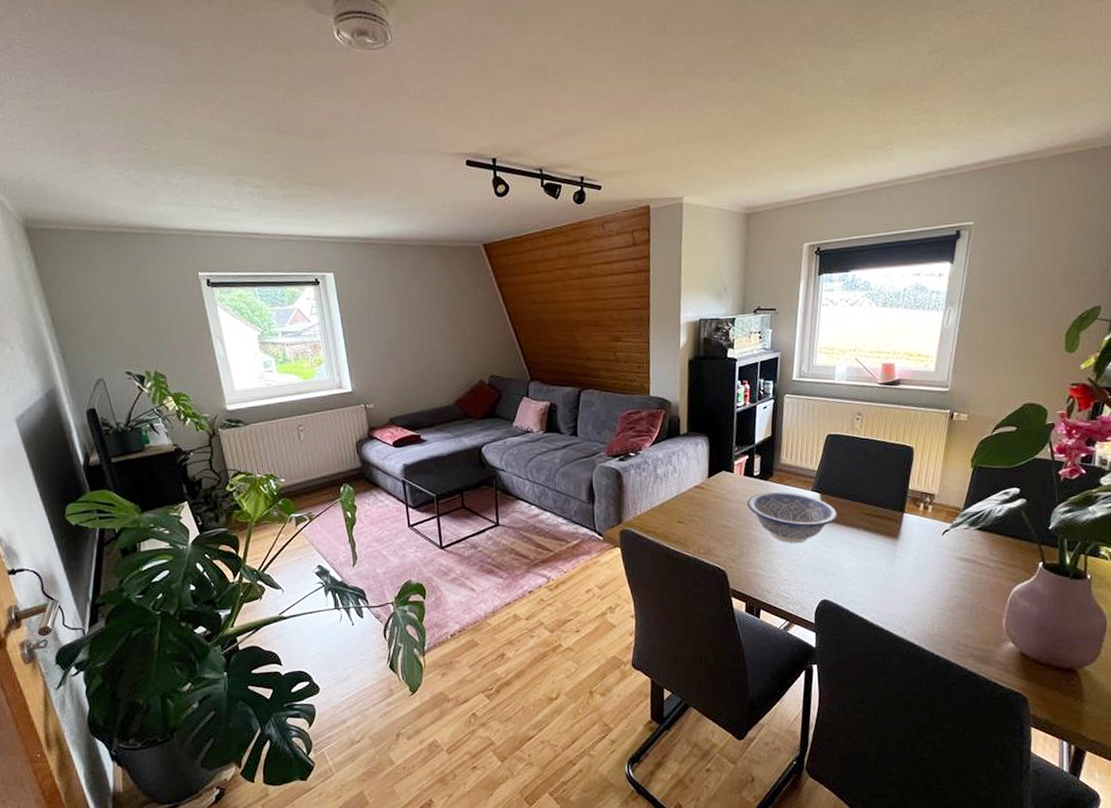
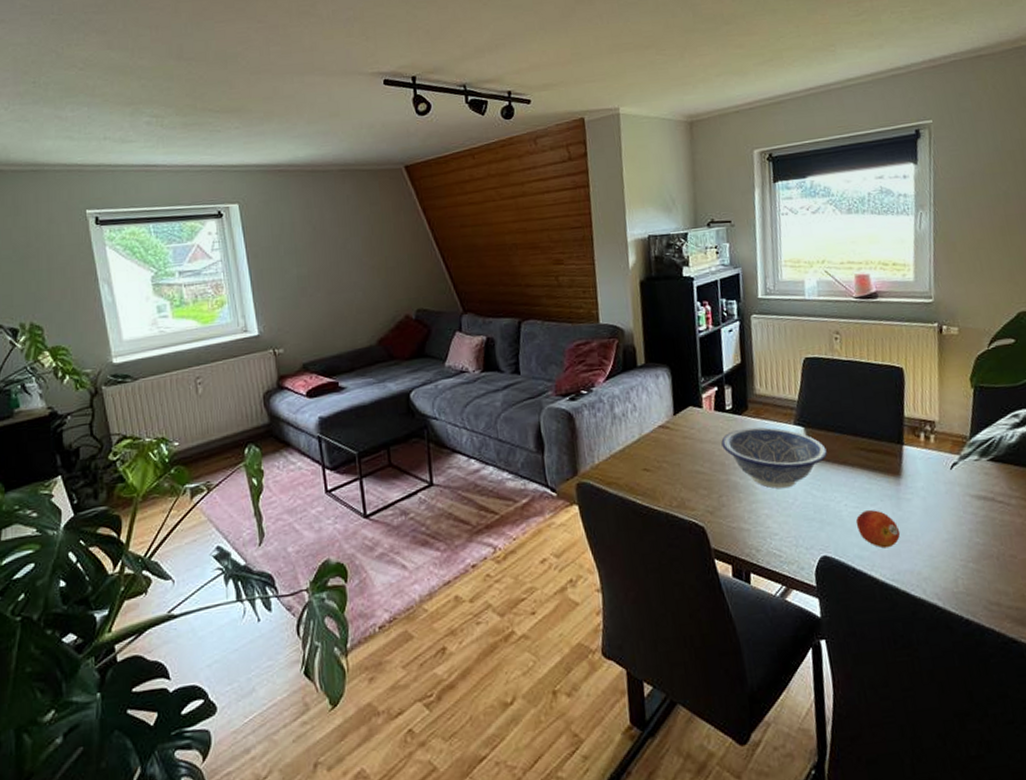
fruit: none [854,565,891,596] -> present [855,510,901,549]

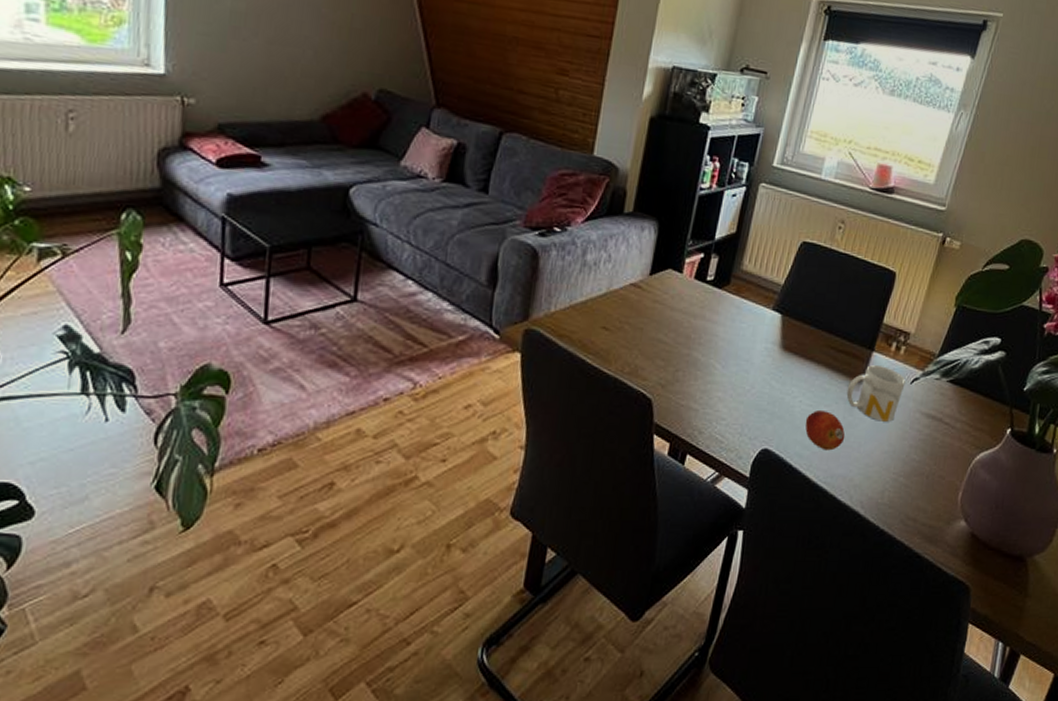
decorative bowl: present [721,427,827,488] -> none [692,303,798,373]
mug: none [888,457,946,511] -> present [846,365,906,422]

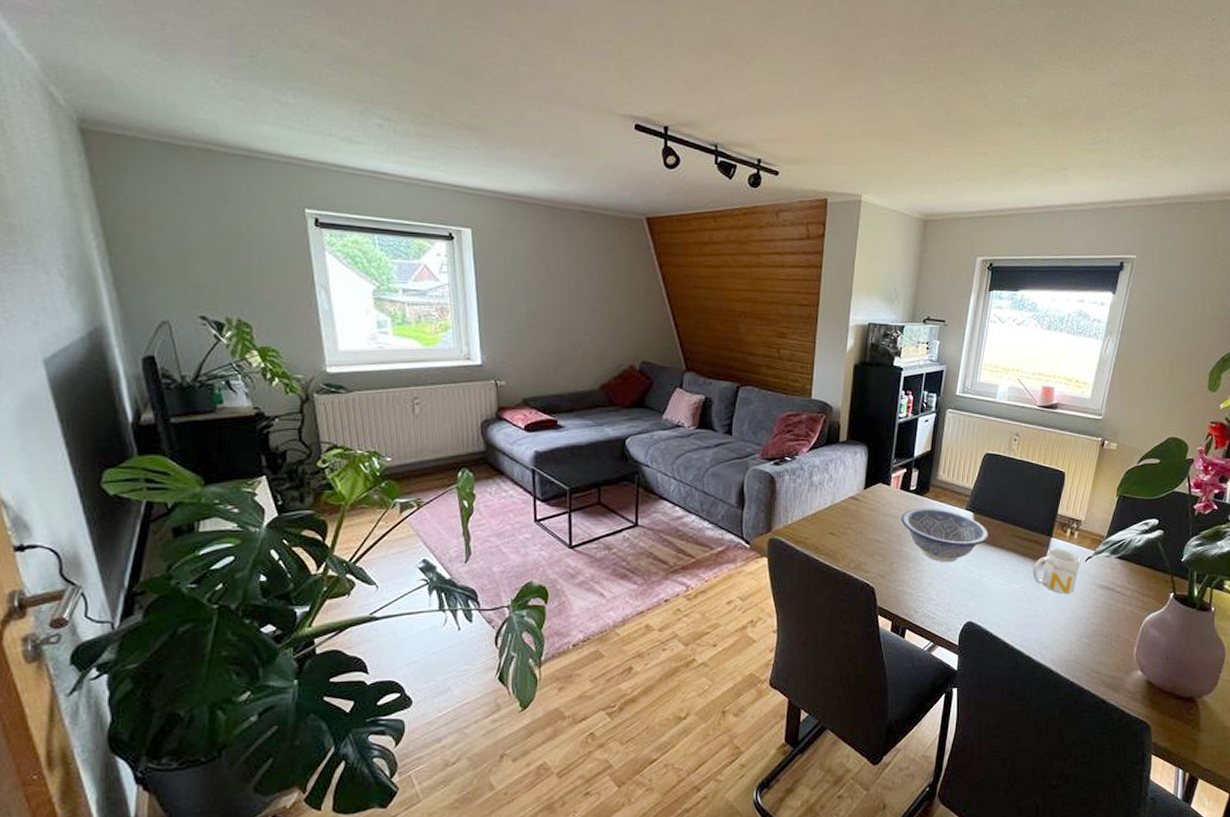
decorative bowl: none [692,303,798,373] -> present [901,508,988,562]
fruit: present [805,411,846,451] -> none [1000,588,1035,620]

